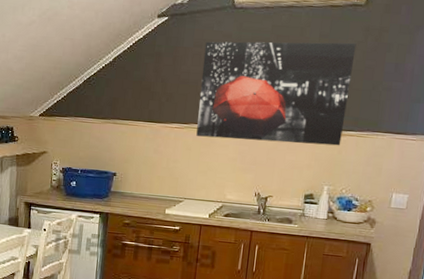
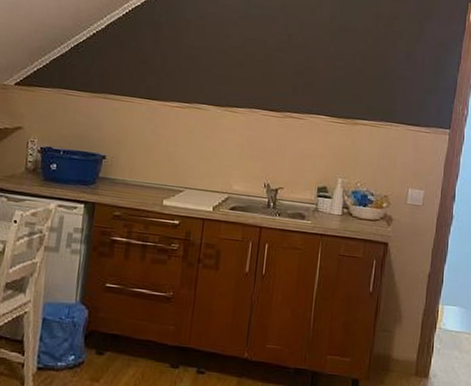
wall art: present [196,41,357,146] -> none [199,14,367,135]

